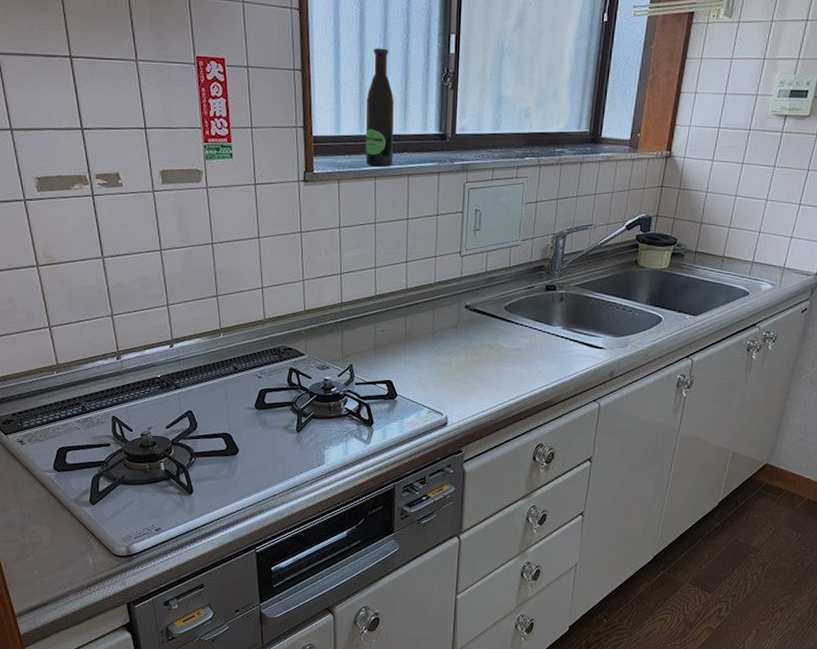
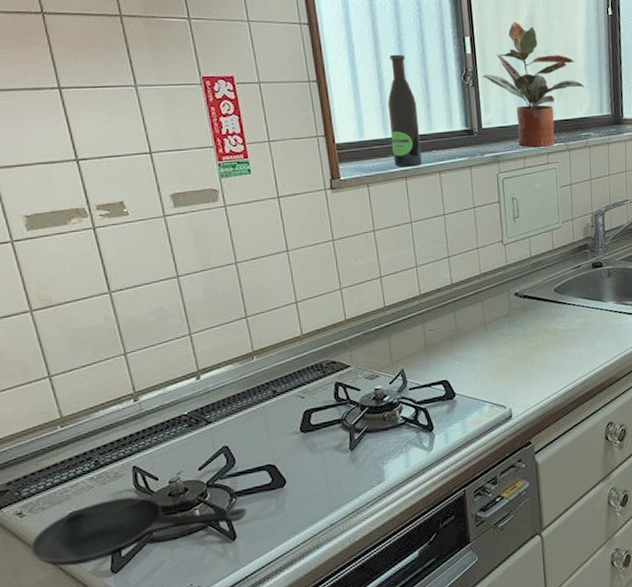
frying pan: none [28,441,204,492] -> present [30,496,247,566]
potted plant: none [463,21,566,161] -> present [483,21,585,148]

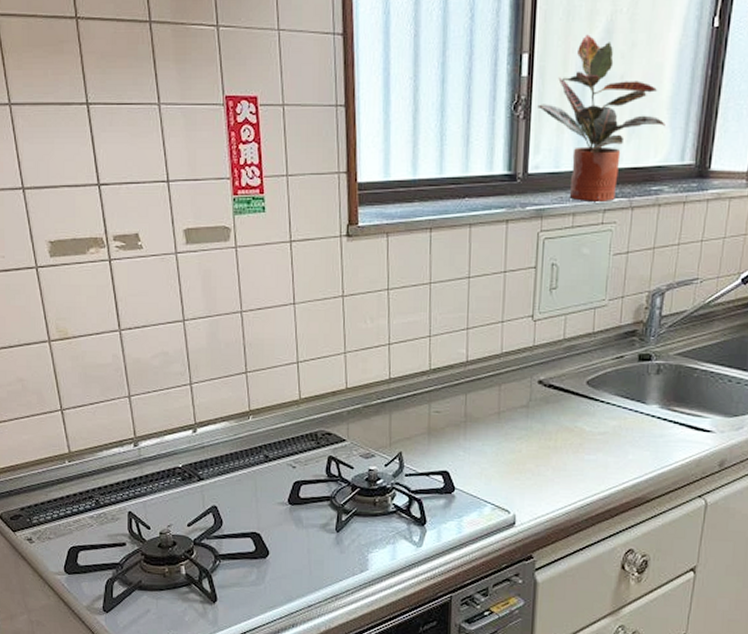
frying pan: present [30,496,247,566] -> none [36,540,229,598]
bottle: present [387,54,422,168] -> none [419,74,454,216]

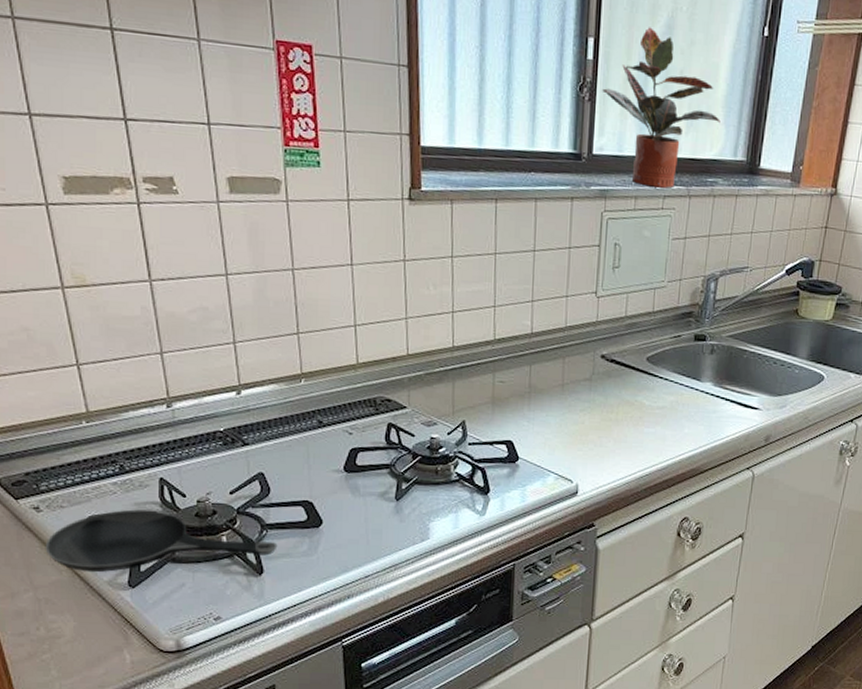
frying pan: none [36,540,229,598] -> present [45,509,278,572]

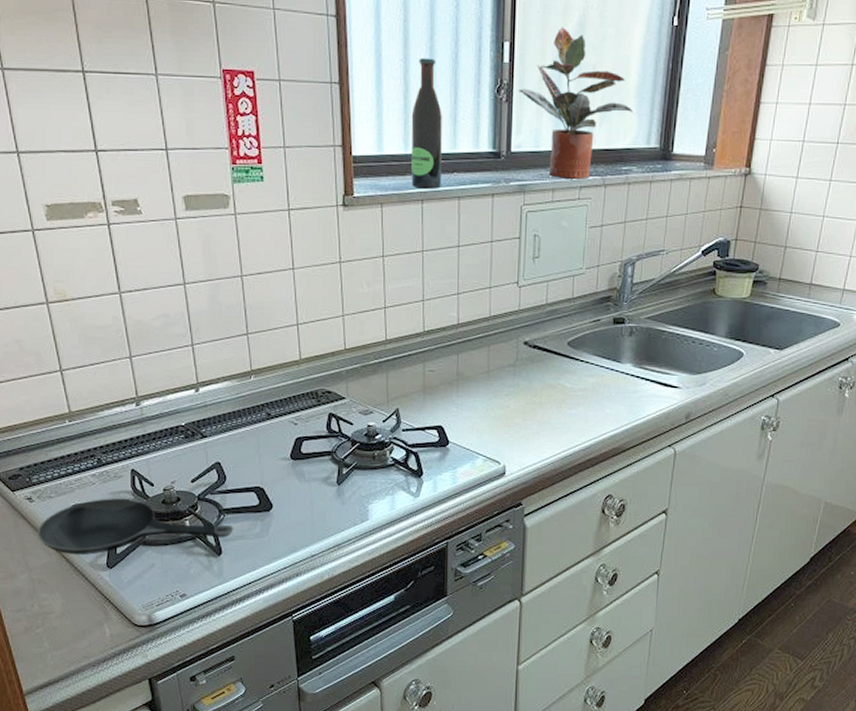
bottle: none [484,46,520,189] -> present [410,58,442,189]

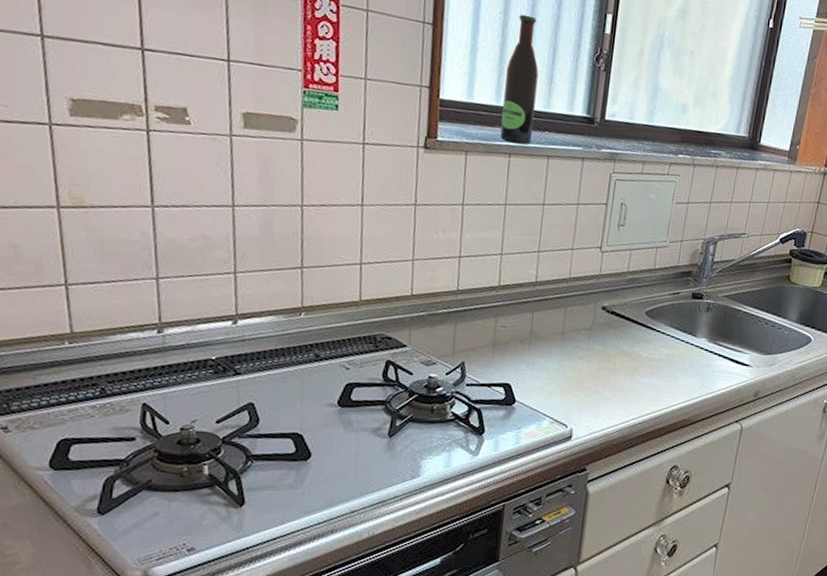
frying pan: present [37,498,234,554] -> none [9,433,262,497]
potted plant: present [518,27,633,180] -> none [617,10,726,157]

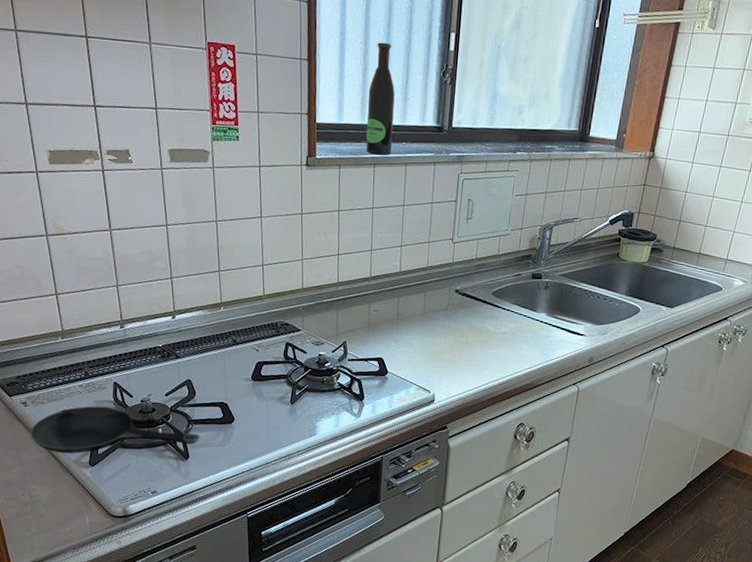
frying pan: none [9,433,262,497] -> present [30,406,200,454]

